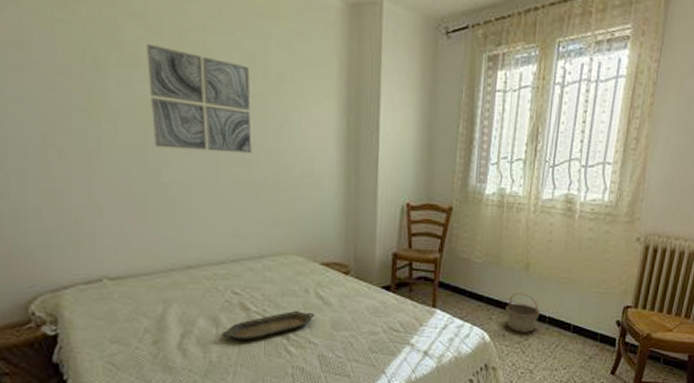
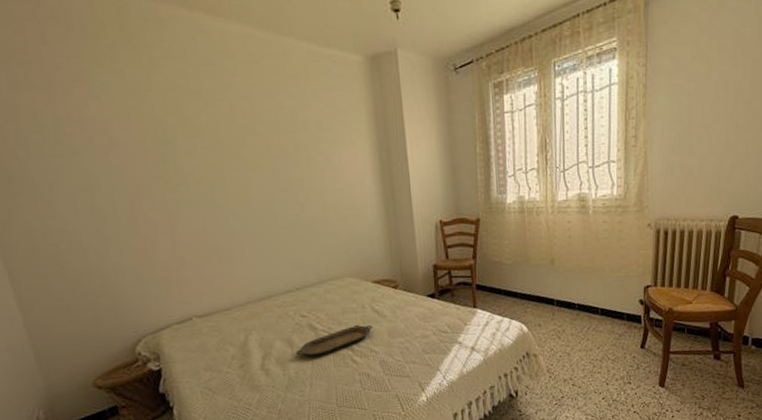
wall art: present [147,43,252,154] -> none [205,115,303,201]
basket: present [506,293,540,333] -> none [538,285,570,321]

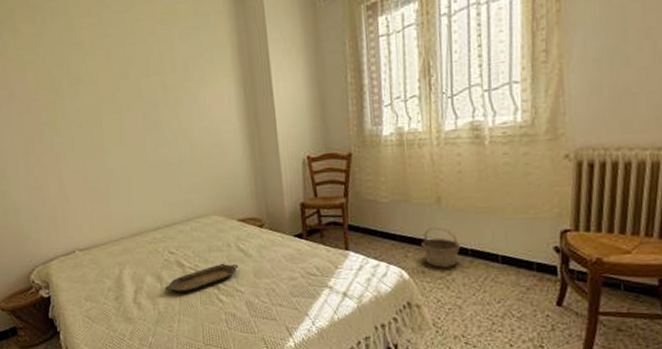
basket: none [538,285,570,321] -> present [421,227,461,268]

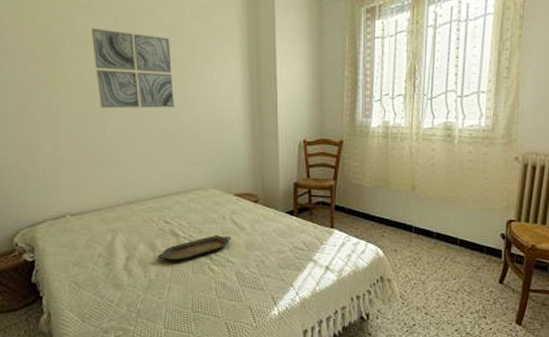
wall art: none [86,64,171,143] -> present [91,28,174,108]
basket: present [421,227,461,268] -> none [396,212,428,248]

